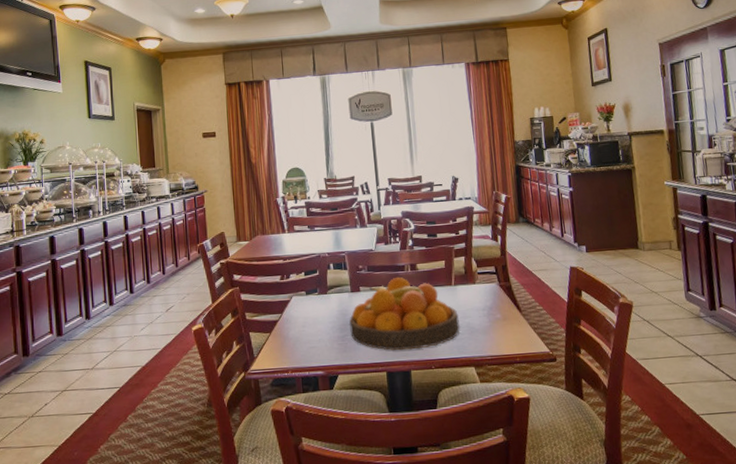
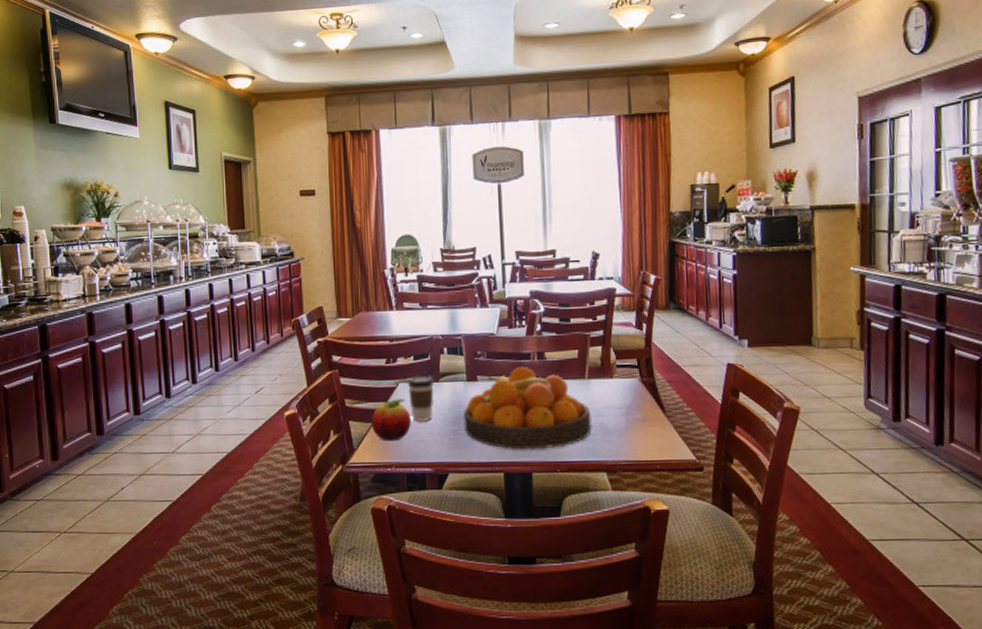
fruit: none [268,310,305,349] -> present [371,399,412,442]
coffee cup: none [300,288,324,330] -> present [408,375,434,422]

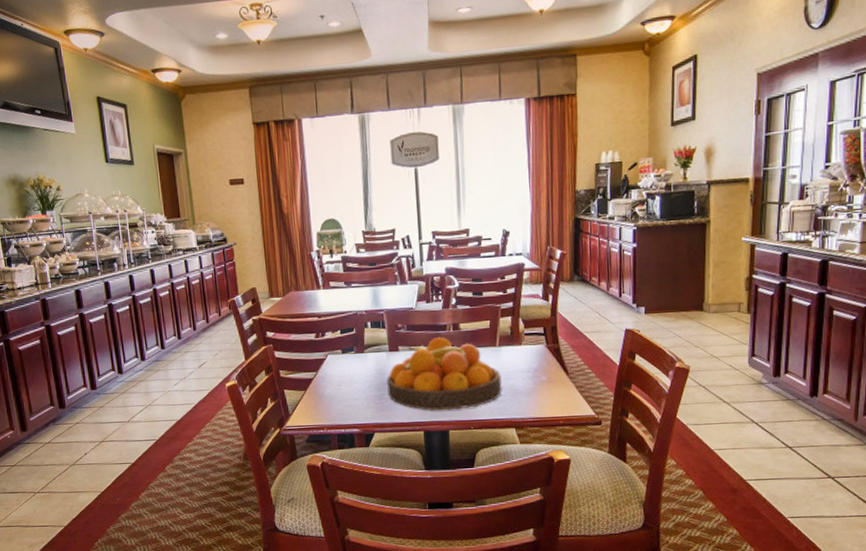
fruit: present [371,399,412,442] -> none [303,369,341,407]
coffee cup: present [408,375,434,422] -> none [336,347,360,389]

